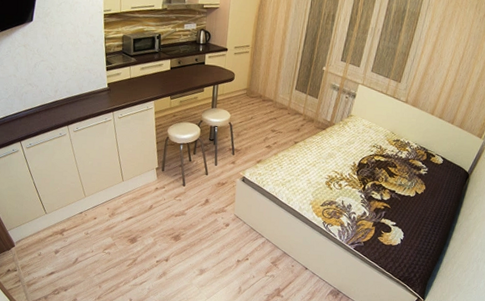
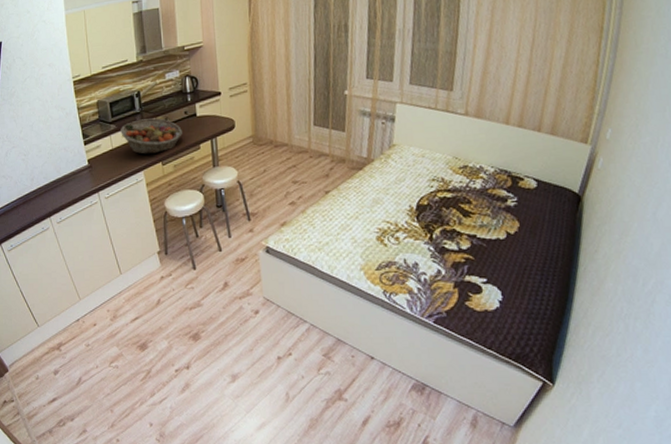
fruit basket: none [139,58,192,89] -> present [120,118,183,155]

